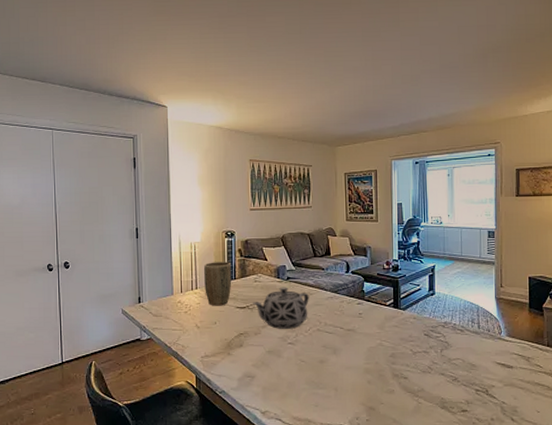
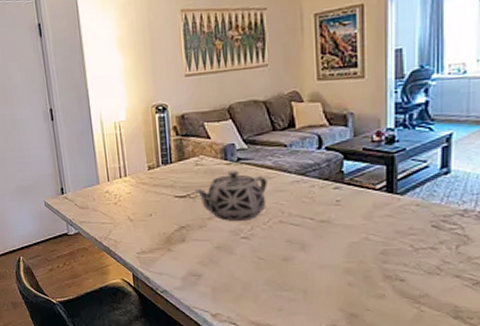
plant pot: present [204,262,232,306] -> none [132,142,168,196]

